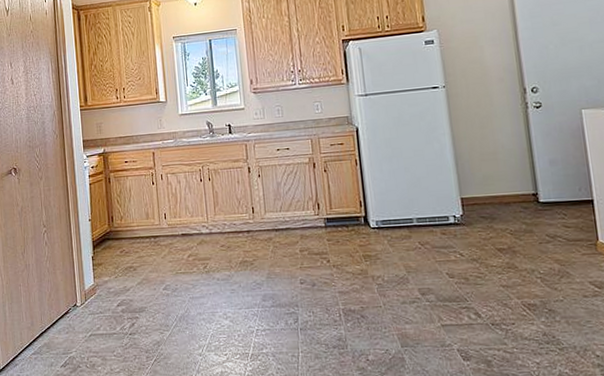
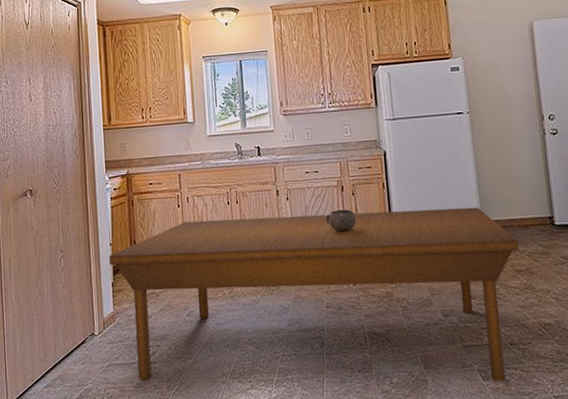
dining table: none [89,183,500,362] -> present [109,207,519,381]
decorative bowl: none [297,186,330,208] -> present [325,209,357,232]

